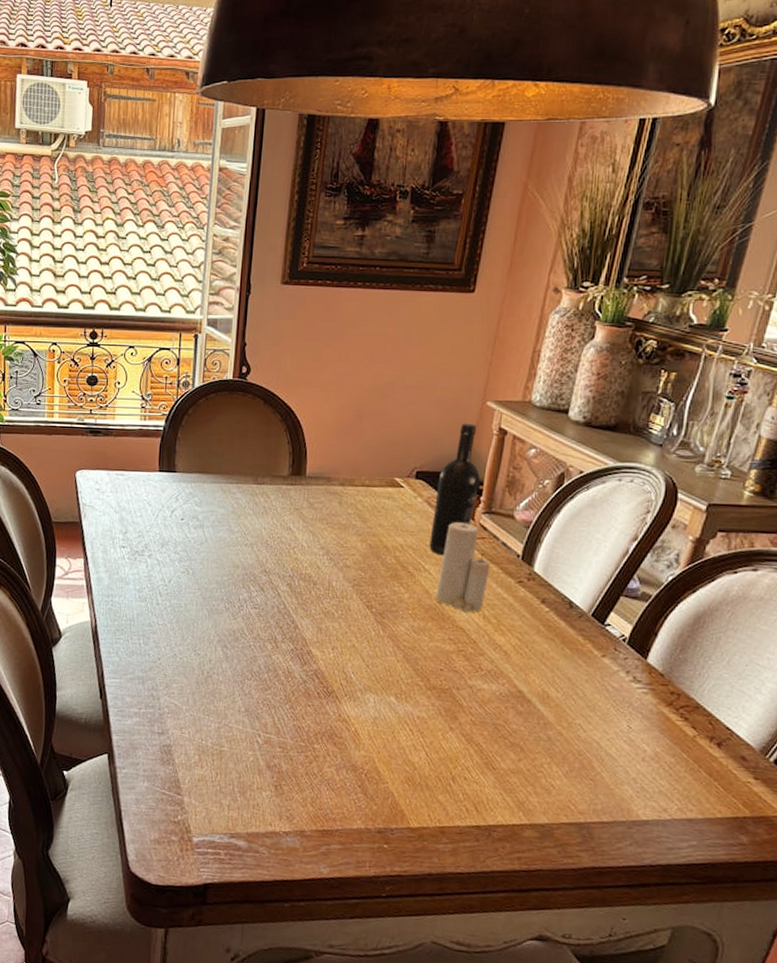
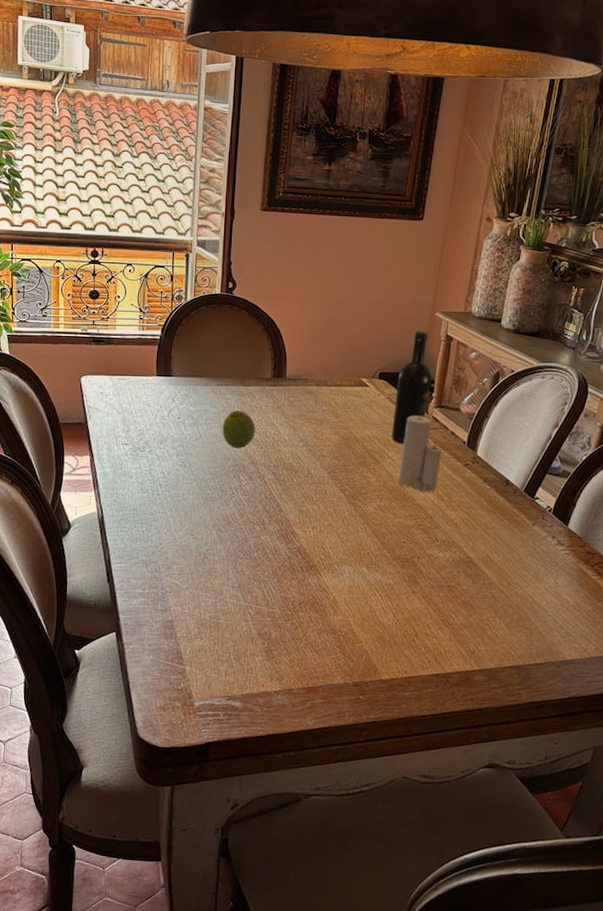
fruit: none [230,512,269,555] -> present [222,410,255,448]

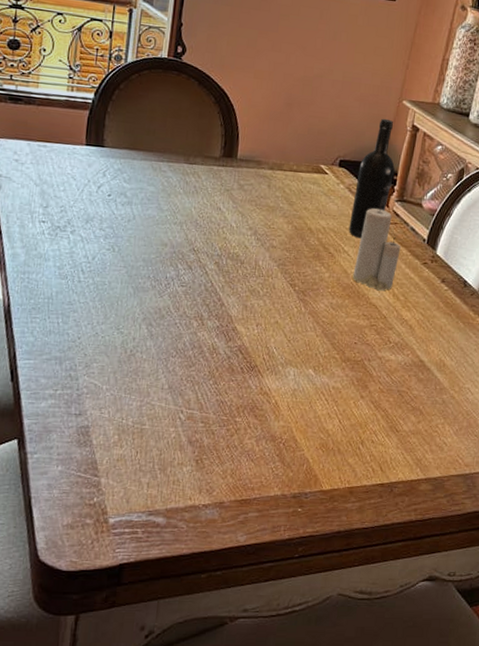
fruit: present [222,410,255,448] -> none [160,190,199,234]

